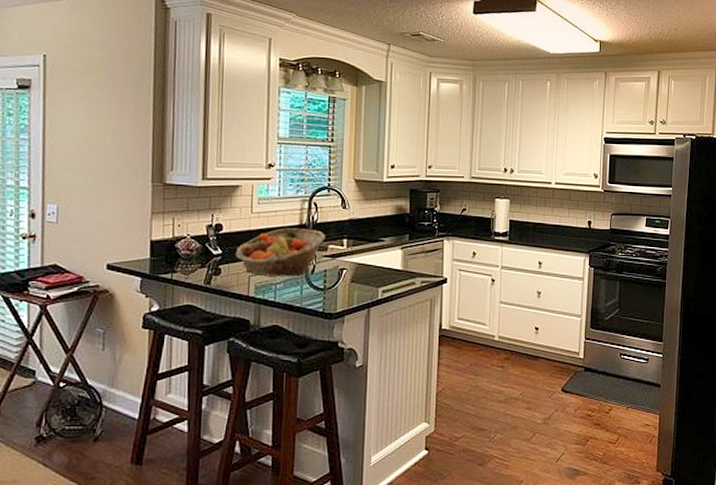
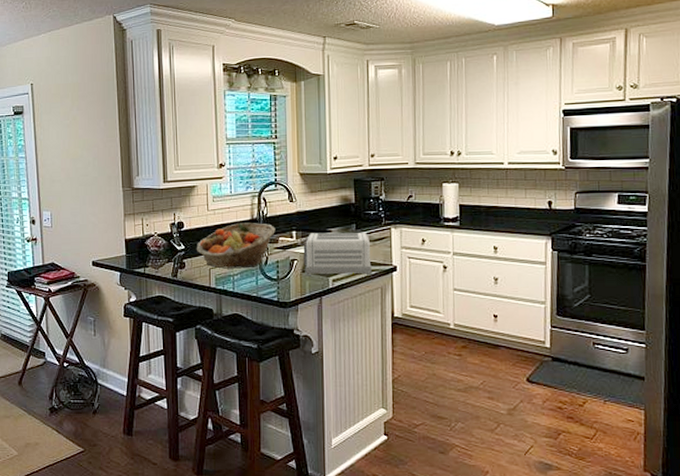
toaster: none [348,241,423,287] -> present [298,232,372,276]

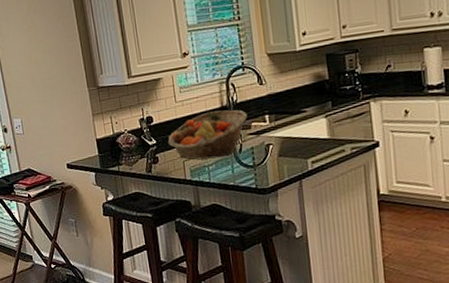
toaster: present [298,232,372,276] -> none [272,108,353,159]

